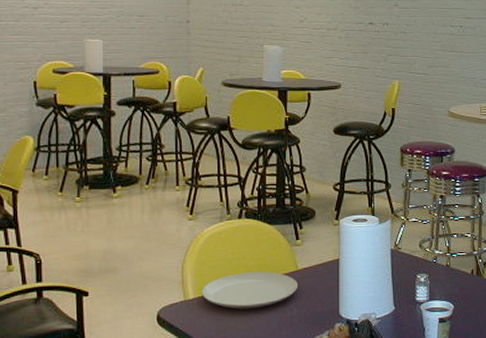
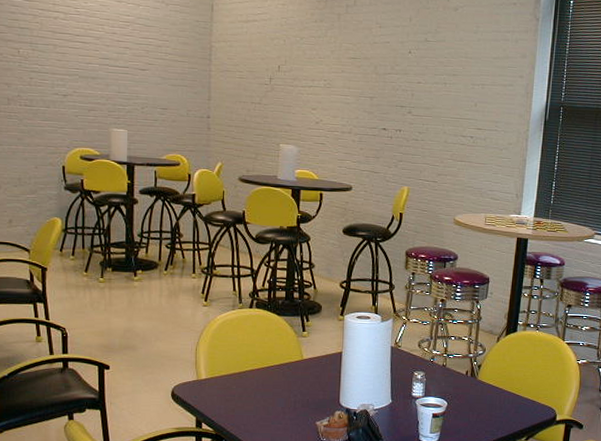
plate: present [201,271,299,310] -> none [213,358,303,392]

